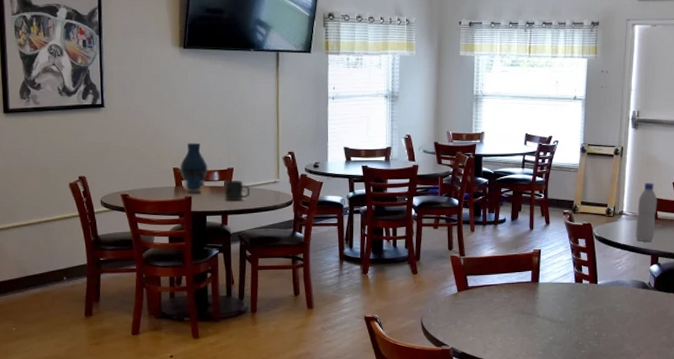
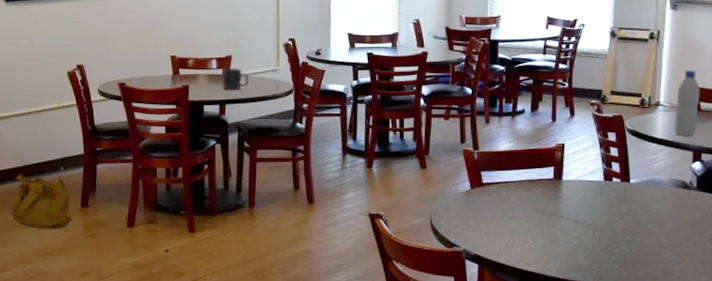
handbag: none [13,284,76,338] -> present [11,174,73,228]
vase: present [179,143,208,195] -> none [177,29,206,83]

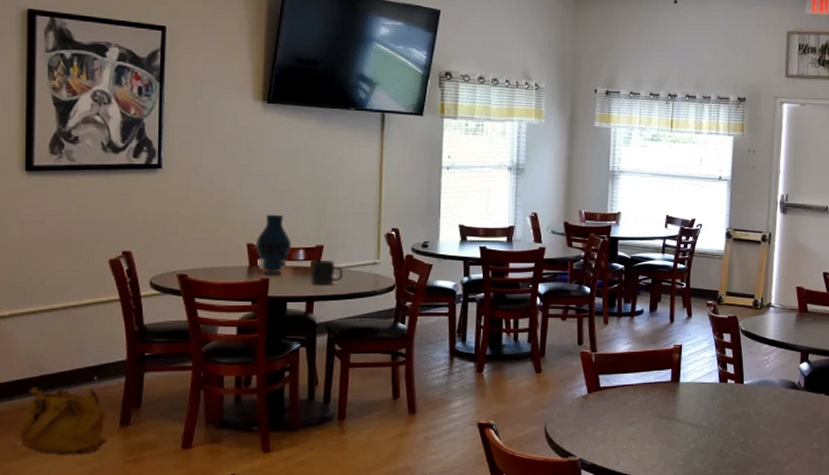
vase: none [177,29,206,83] -> present [255,214,292,276]
water bottle: present [675,70,700,136] -> none [785,273,807,337]

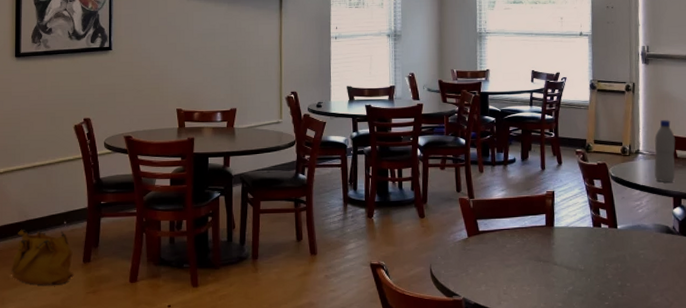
vase: present [255,214,292,276] -> none [183,84,211,136]
mug: present [309,260,344,285] -> none [226,121,253,142]
water bottle: none [785,273,807,337] -> present [654,120,676,182]

